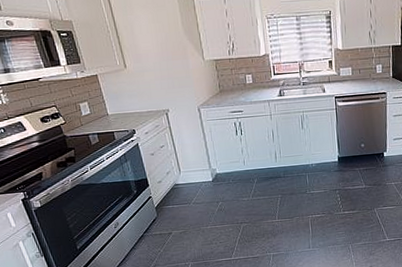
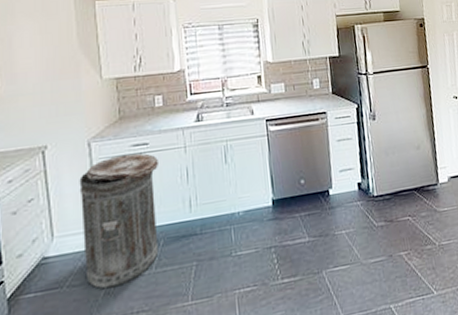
trash can: none [194,118,254,207] -> present [79,153,160,289]

